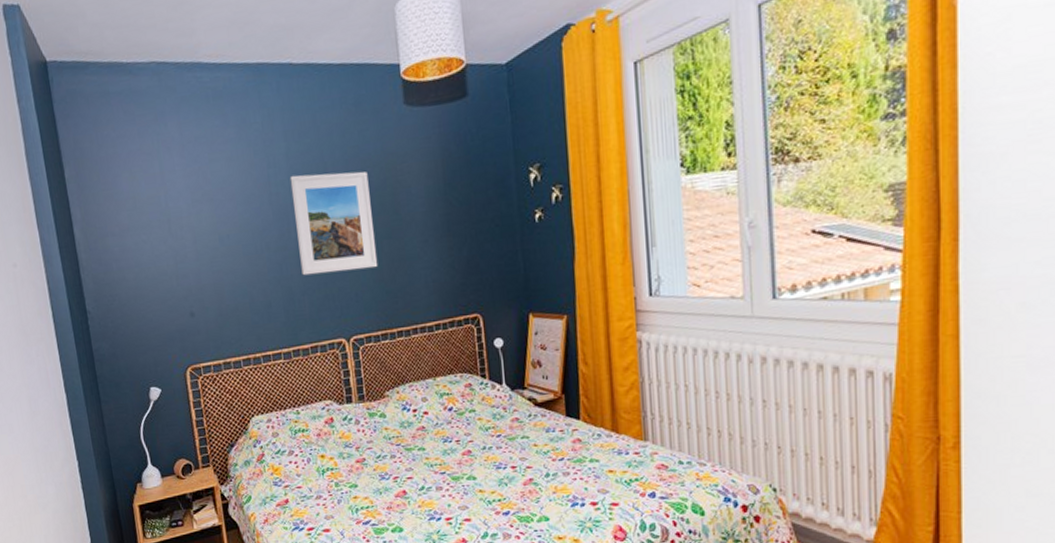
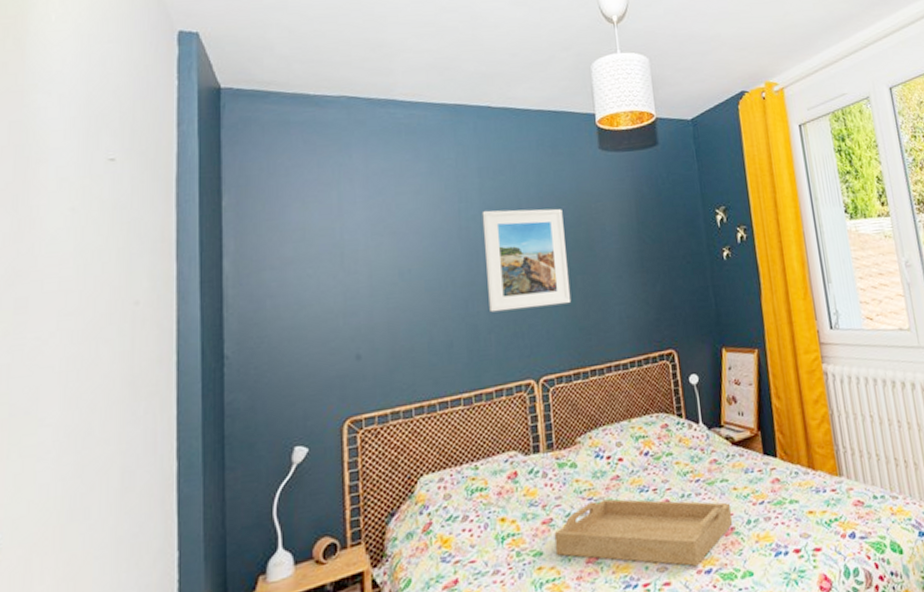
serving tray: none [367,446,532,509] -> present [554,499,733,567]

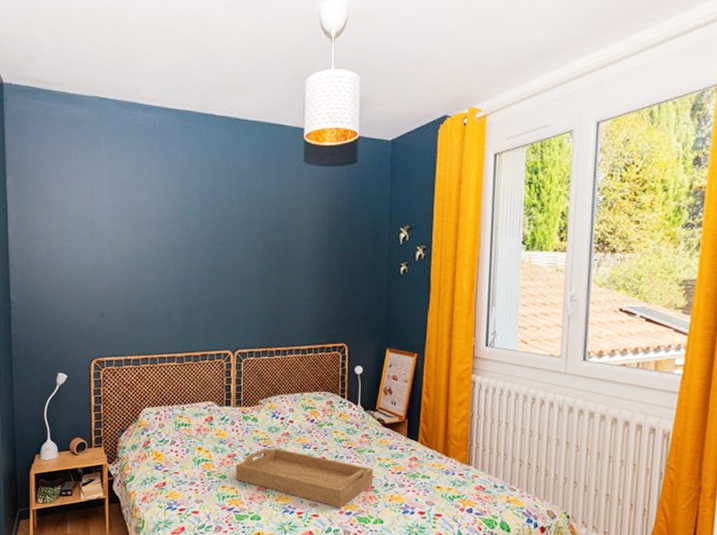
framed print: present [482,208,572,313] -> none [200,208,267,295]

